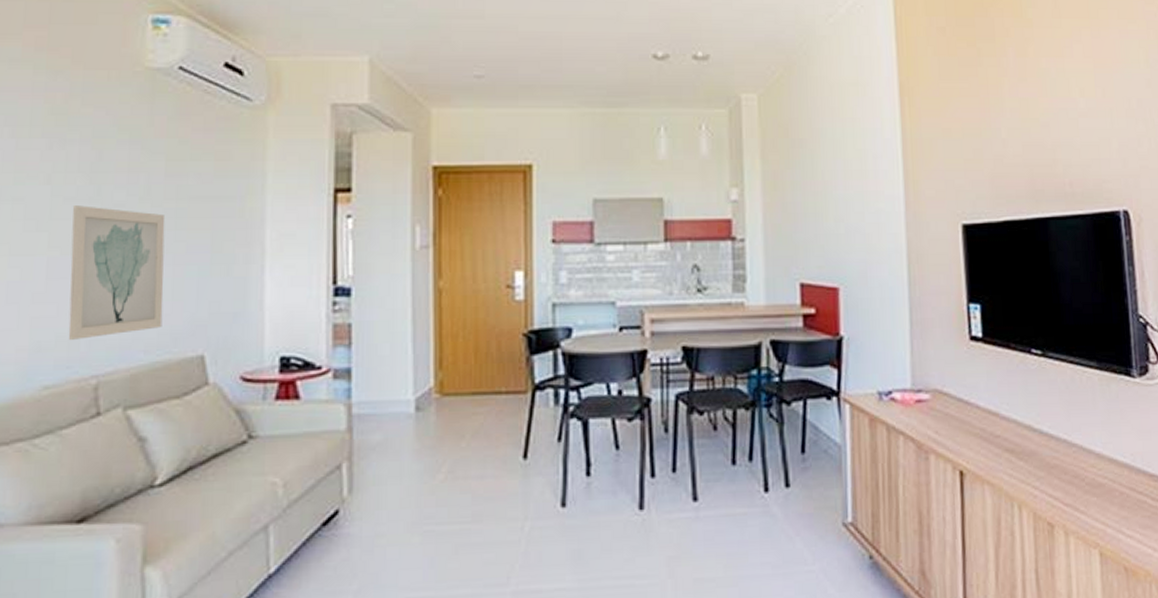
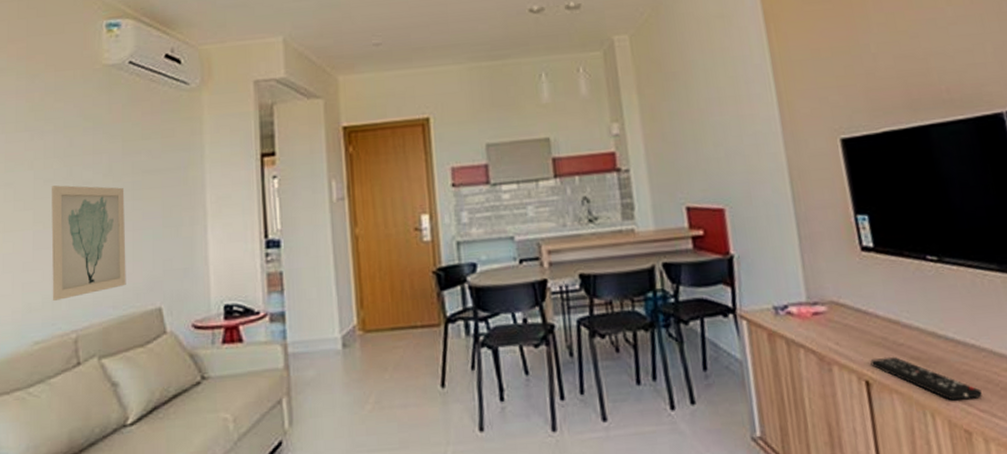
remote control: none [966,447,1068,494] -> present [870,356,982,401]

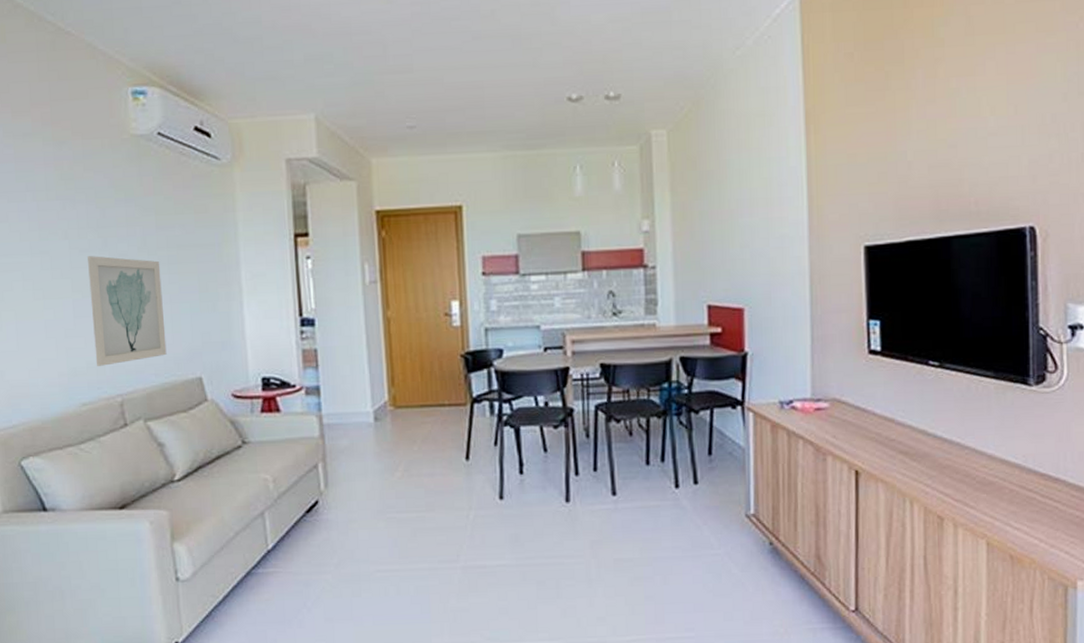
remote control: present [870,356,982,401] -> none [862,450,959,491]

